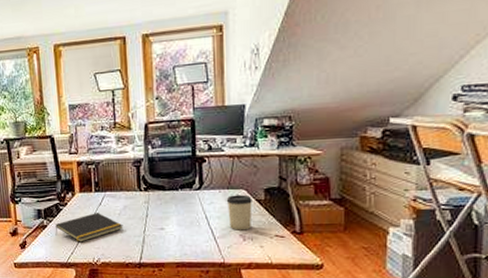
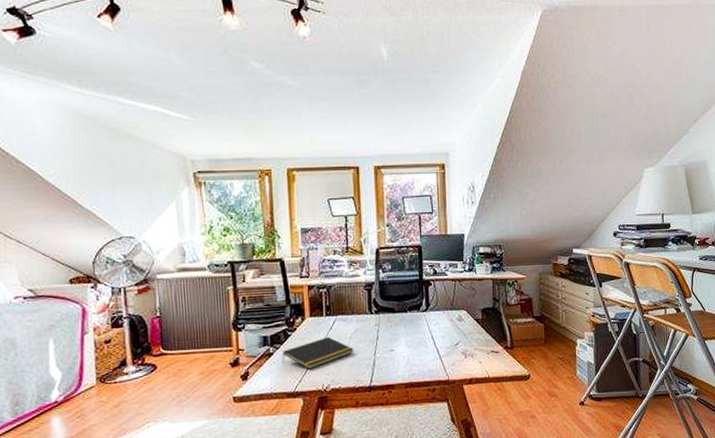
cup: present [226,194,252,231] -> none [449,315,472,348]

